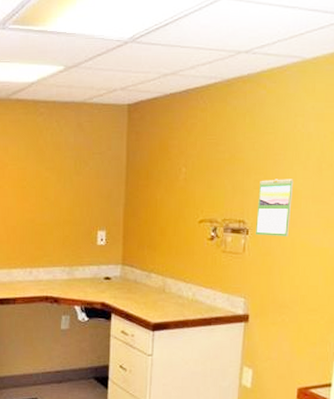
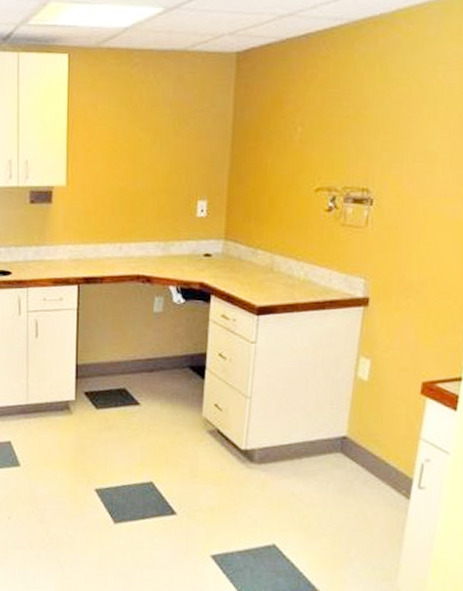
calendar: present [255,179,294,237] -> none [380,139,430,209]

